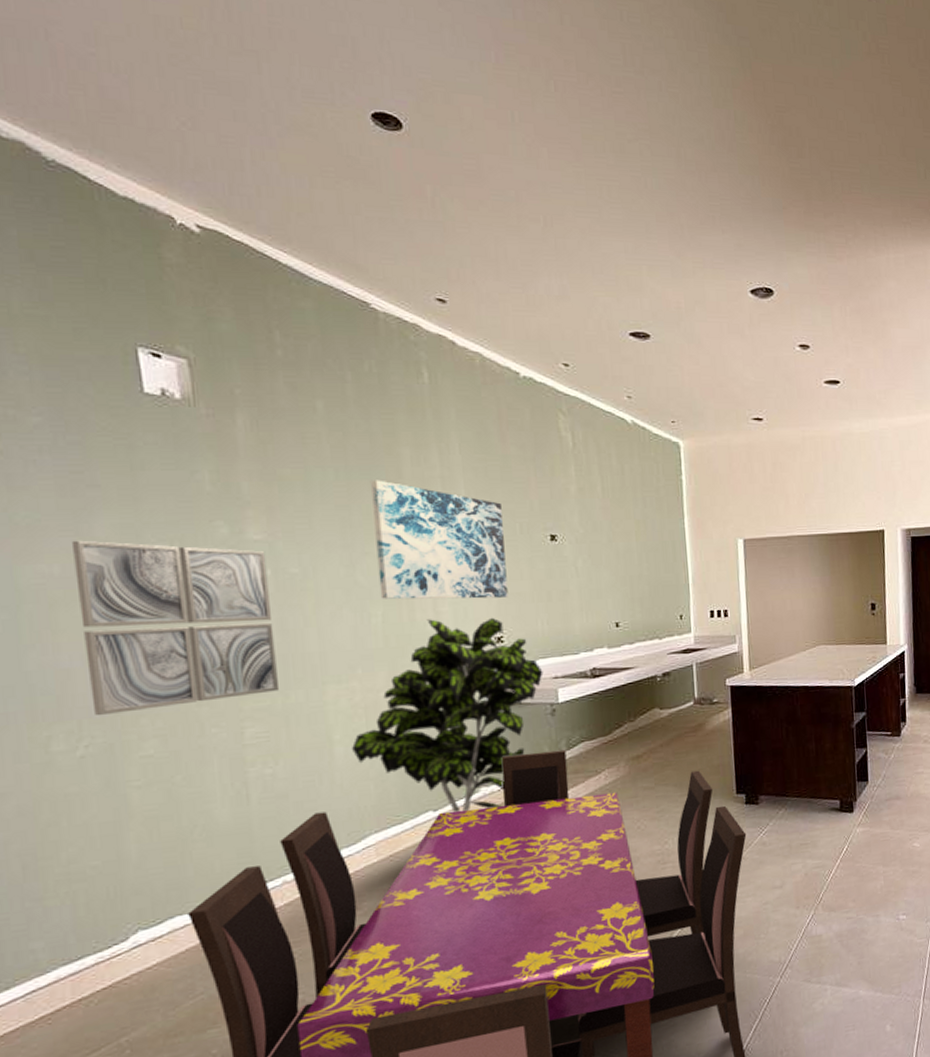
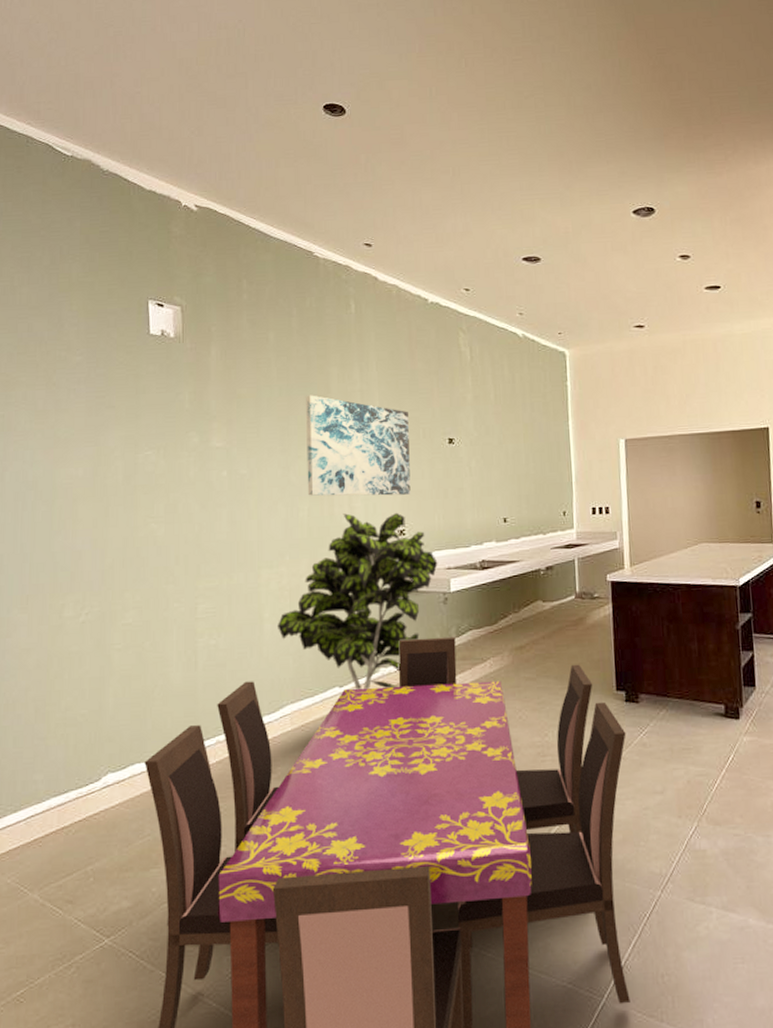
wall art: present [72,540,279,716] -> none [92,449,225,590]

